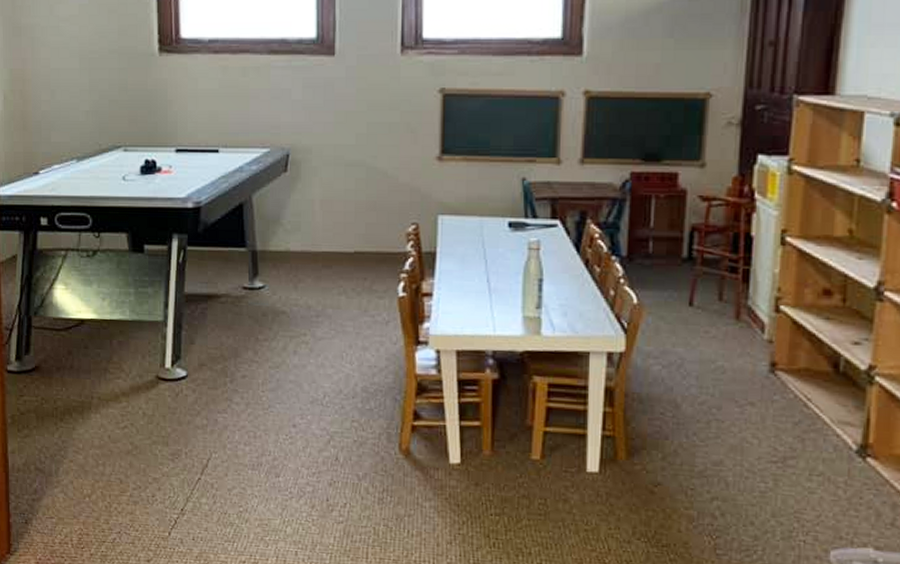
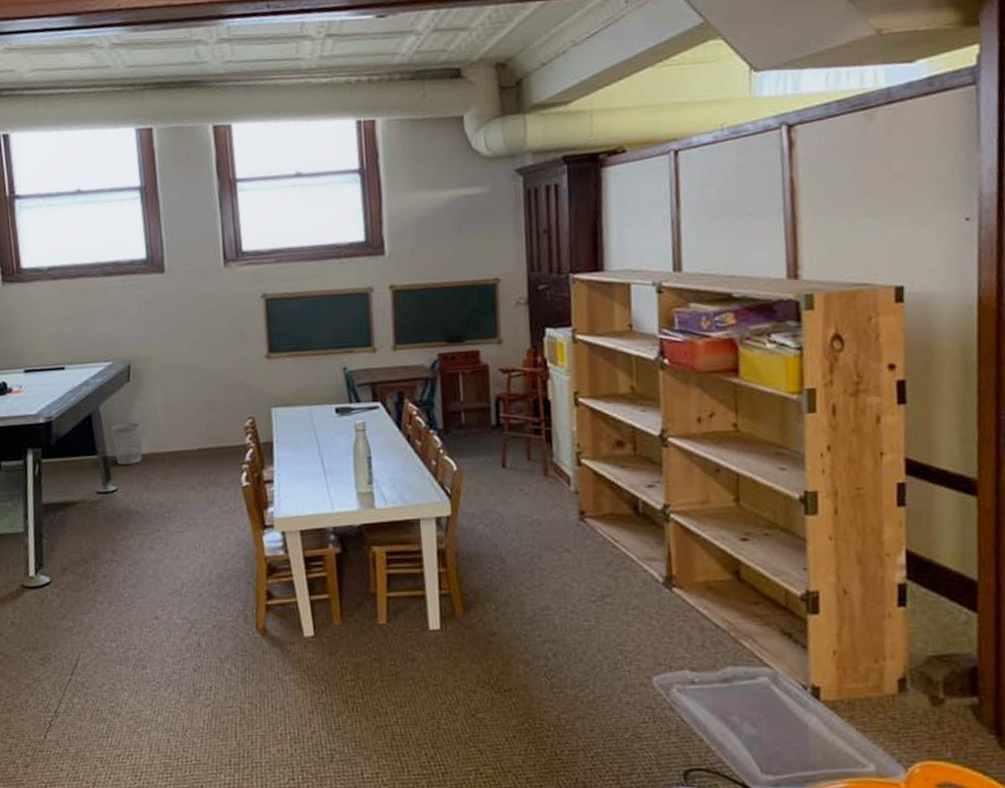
wastebasket: none [263,216,296,261] -> present [111,422,142,465]

